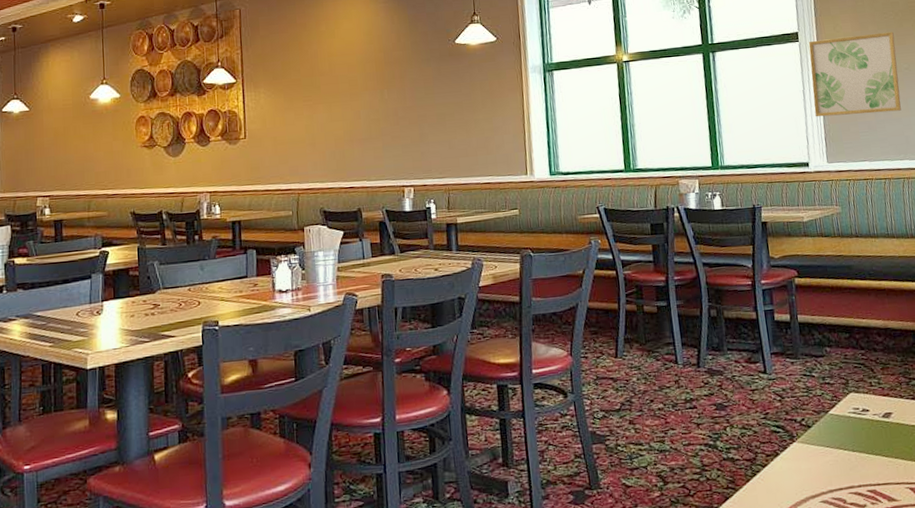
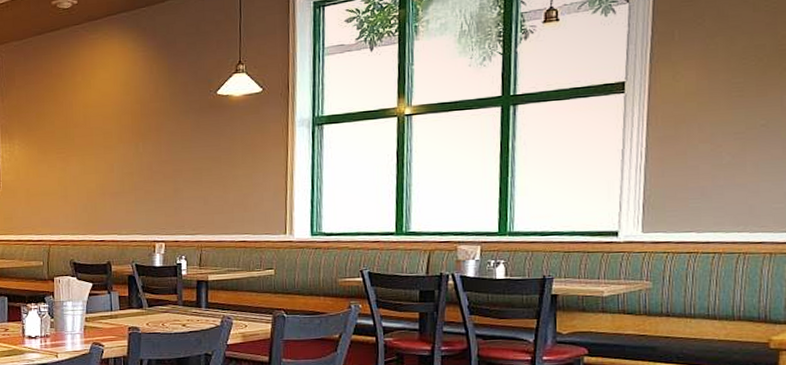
wall art: present [808,31,901,117] -> none [634,81,753,181]

